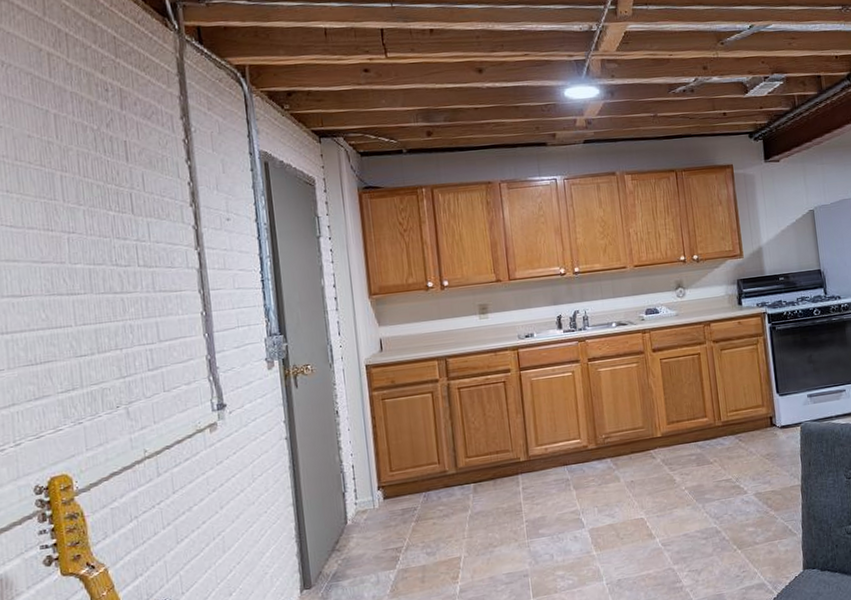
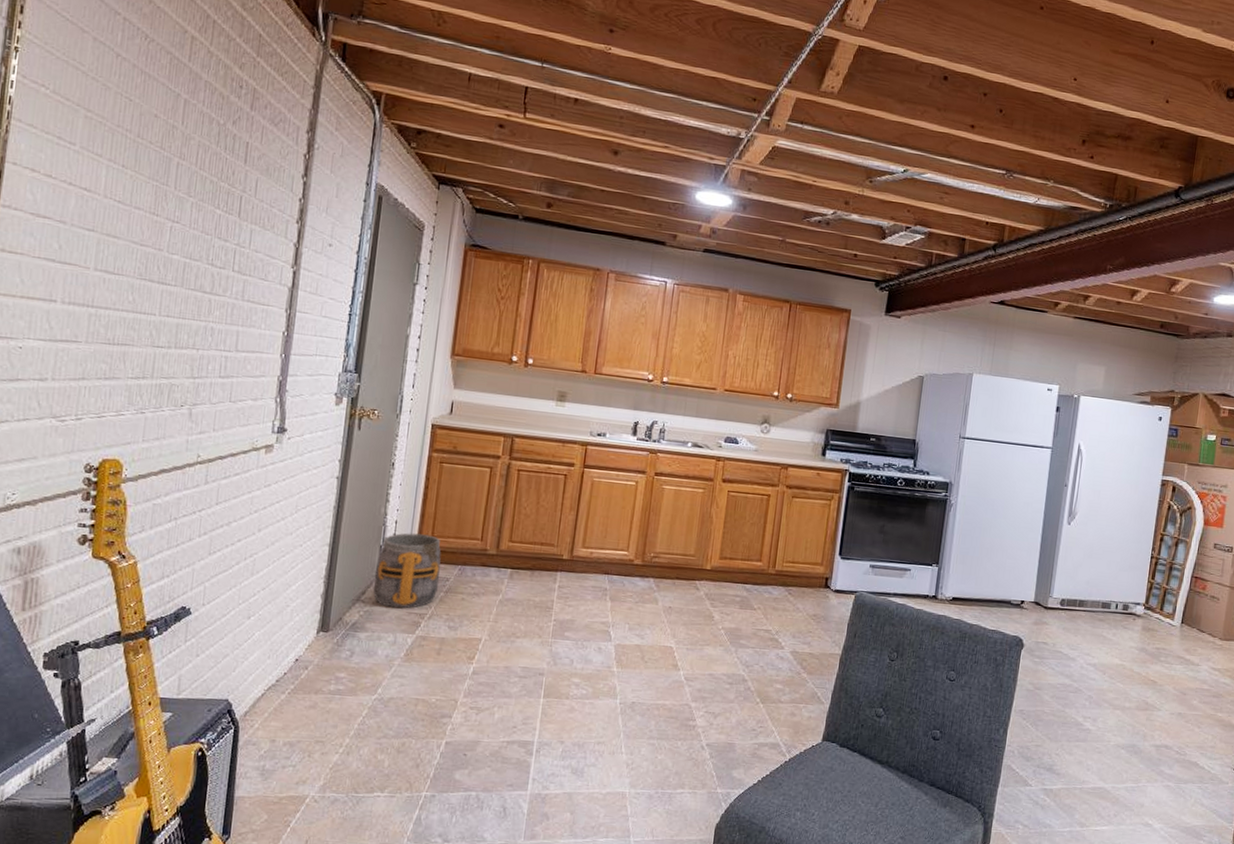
bucket: none [343,470,408,550] -> present [372,533,442,609]

